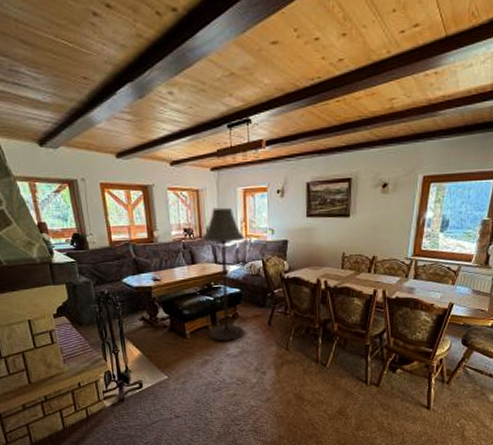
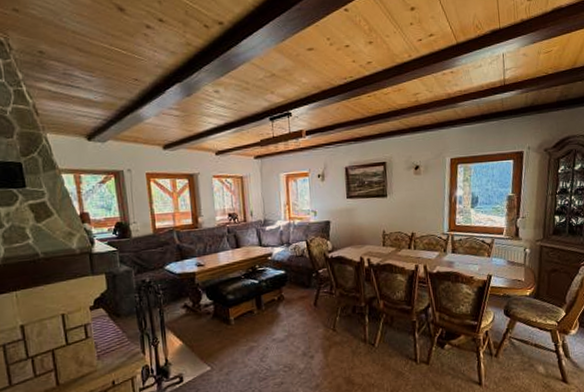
floor lamp: present [201,207,246,342] -> none [245,192,291,327]

